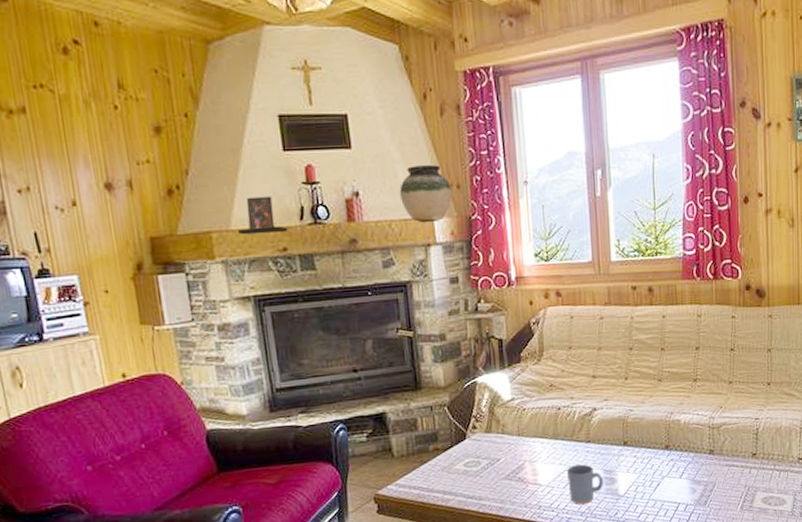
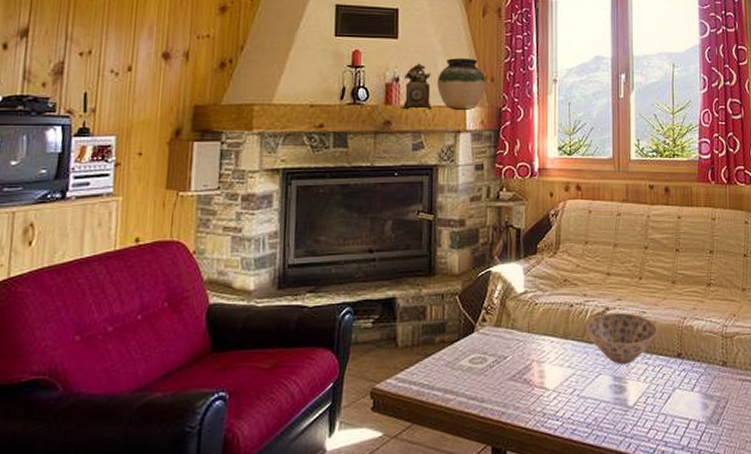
photo frame: present [238,196,288,235] -> none [280,75,327,110]
clock: none [364,174,398,226] -> present [400,63,433,111]
mug: present [567,464,603,504] -> none [575,368,612,414]
bowl: none [574,412,646,459] -> present [585,312,658,364]

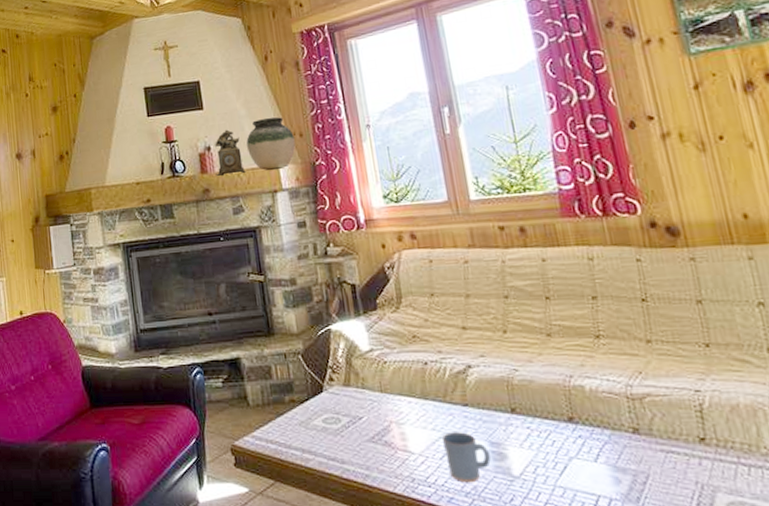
mug: none [575,368,612,414] -> present [442,432,491,481]
bowl: present [585,312,658,364] -> none [446,370,538,428]

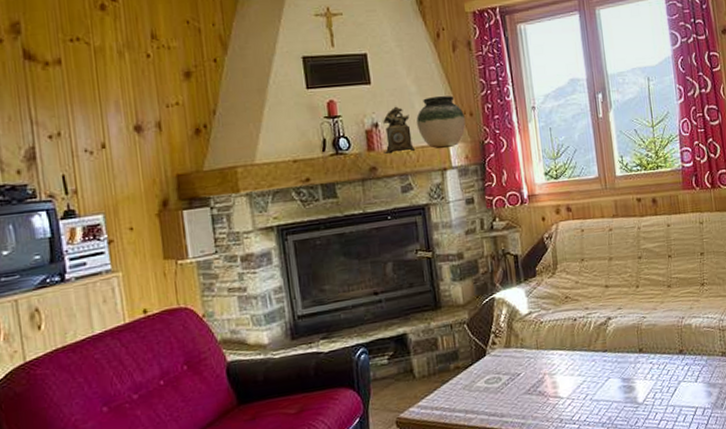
mug: present [442,432,491,481] -> none [586,373,622,415]

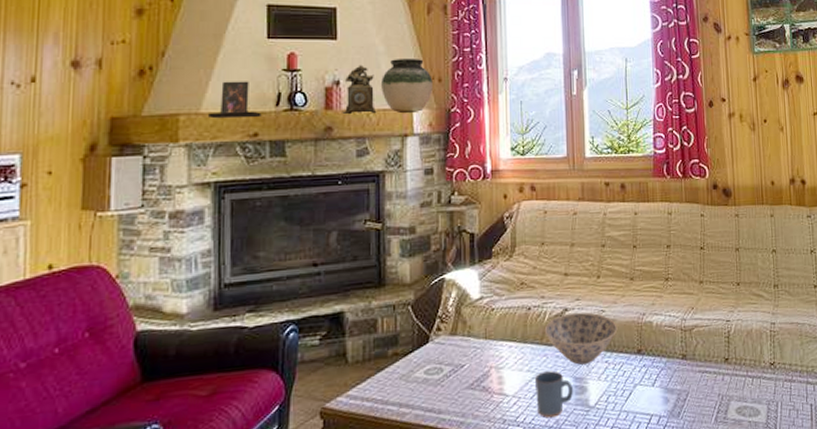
photo frame: none [263,130,311,168] -> present [209,81,262,119]
mug: none [586,373,622,415] -> present [535,371,573,417]
bowl: none [590,319,659,367] -> present [544,312,618,365]

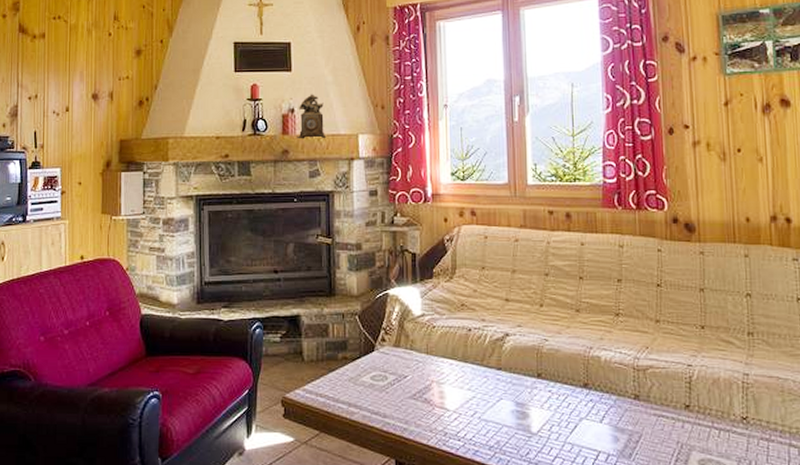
photo frame: present [209,81,262,119] -> none [190,109,231,142]
vase: present [381,59,433,114] -> none [330,88,376,139]
mug: present [535,371,573,417] -> none [476,392,514,437]
bowl: present [544,312,618,365] -> none [485,338,562,391]

